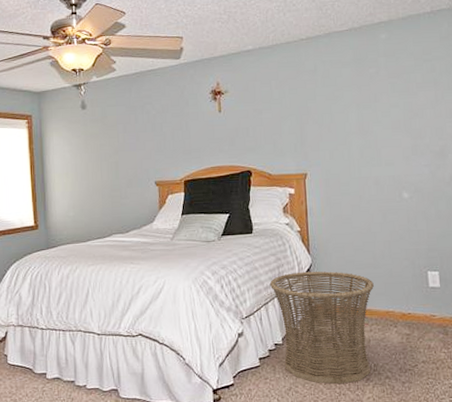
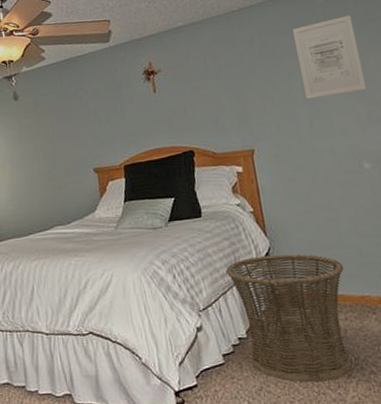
wall art: none [355,53,414,130] -> present [293,14,367,99]

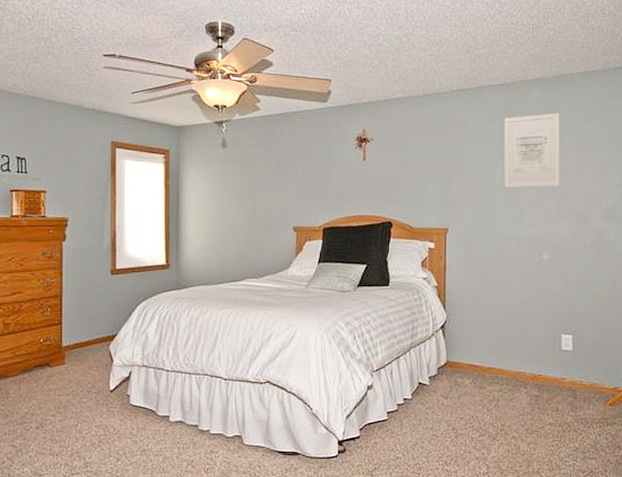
basket: present [225,254,352,383] -> none [402,327,507,442]

